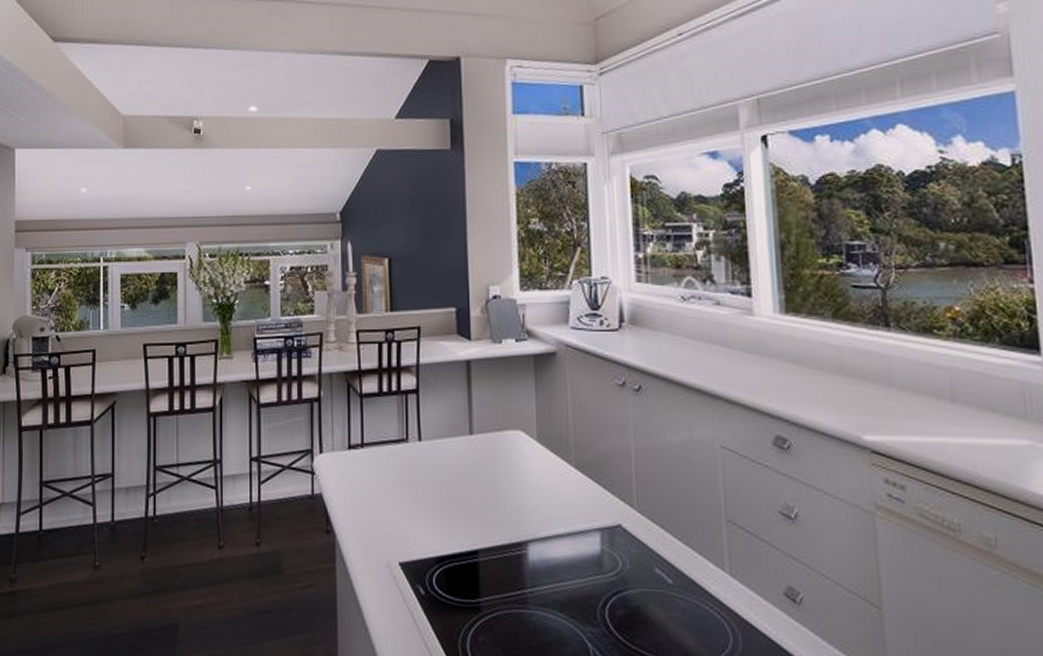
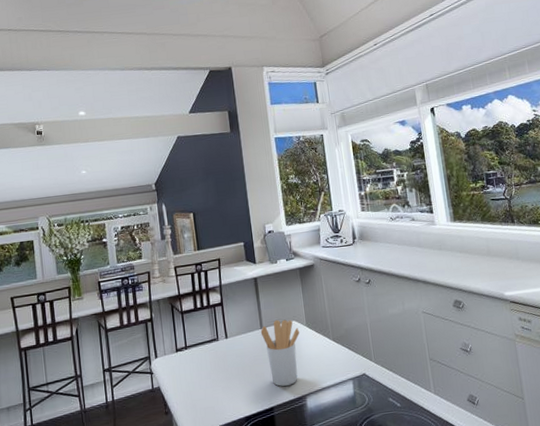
utensil holder: none [469,424,527,523] -> present [260,319,300,386]

